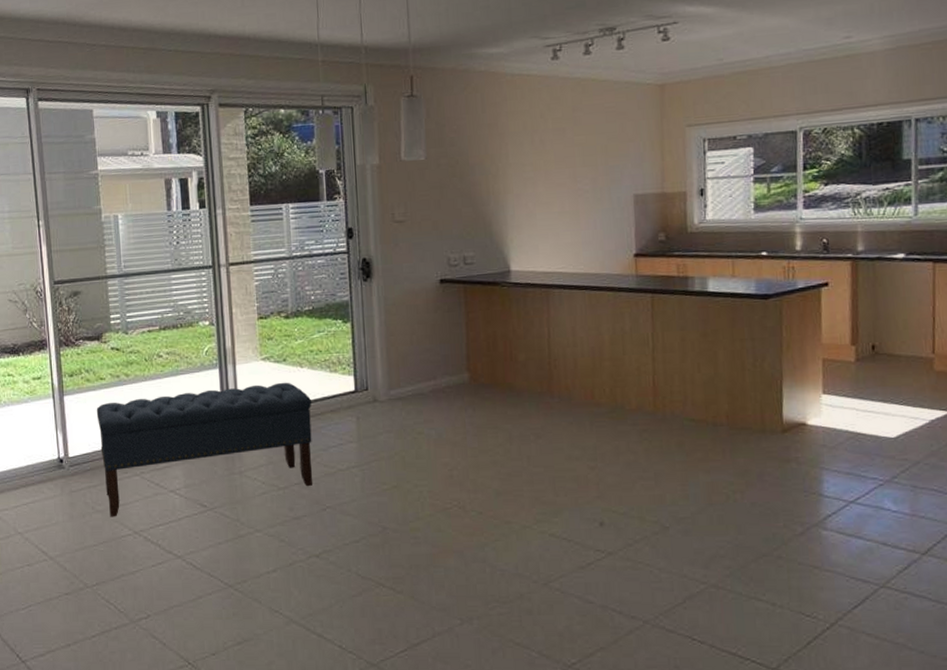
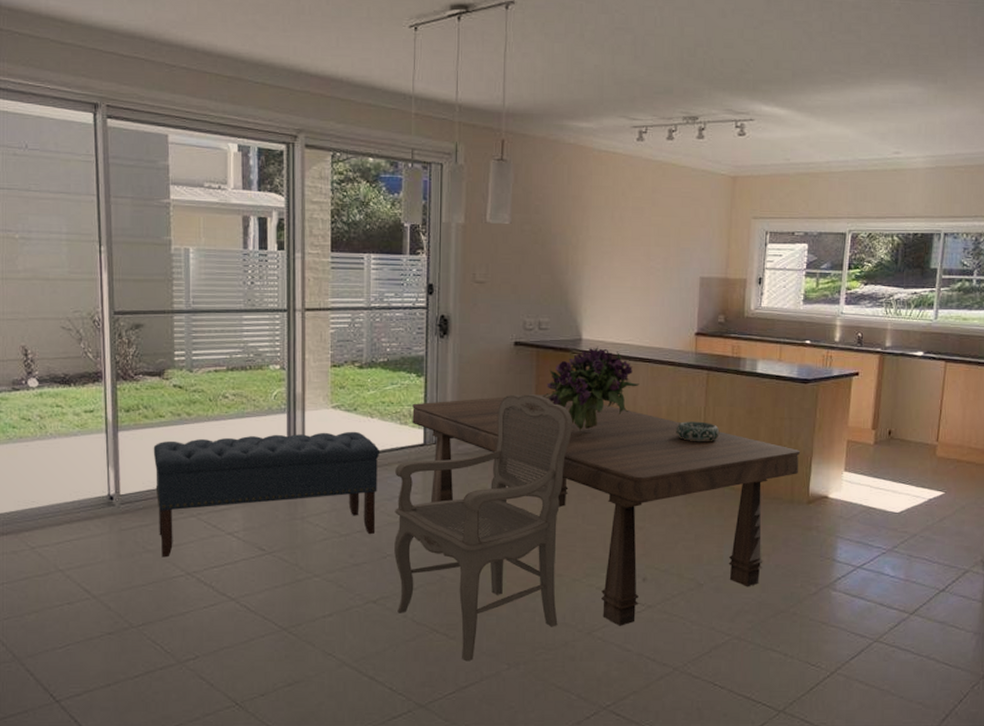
chair: none [328,332,511,616] -> present [394,394,573,660]
dining table: none [341,330,768,576] -> present [412,393,801,626]
bouquet: none [474,278,577,369] -> present [543,347,640,432]
decorative bowl: none [622,349,672,372] -> present [676,421,720,442]

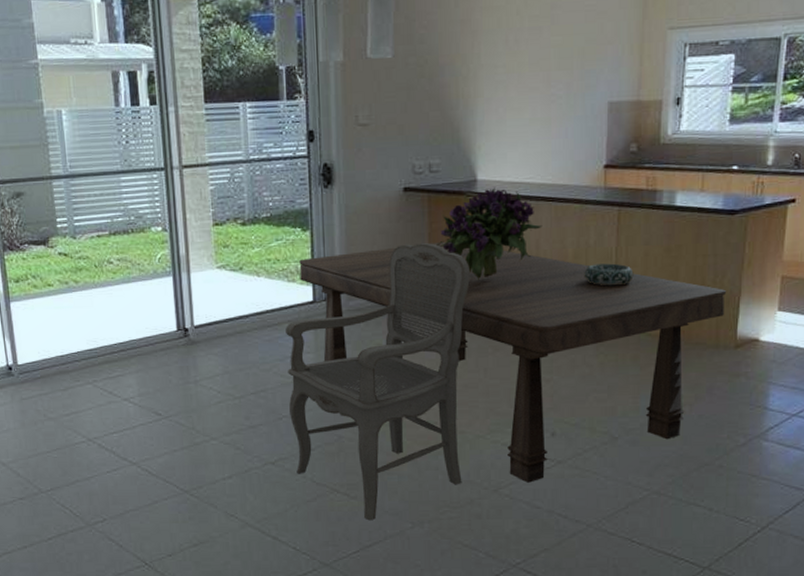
bench: present [153,431,380,558] -> none [45,291,269,425]

